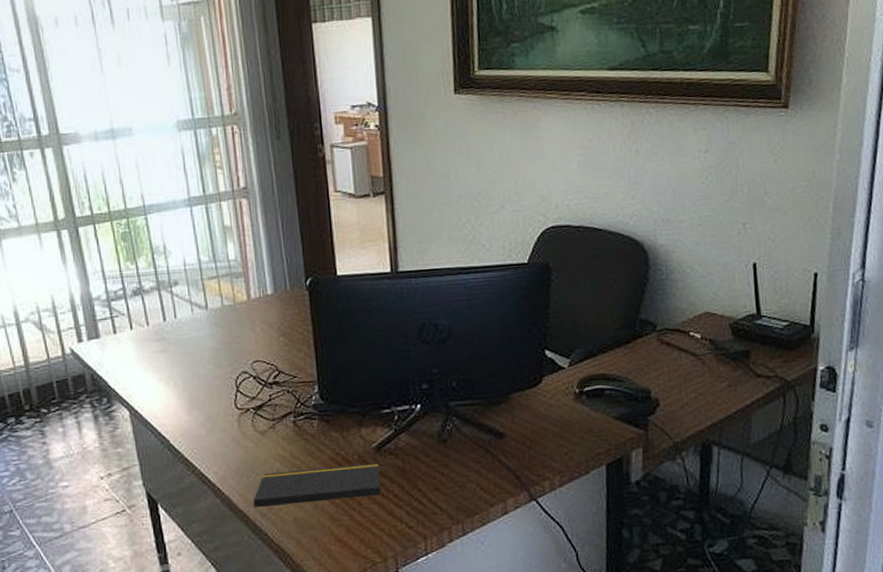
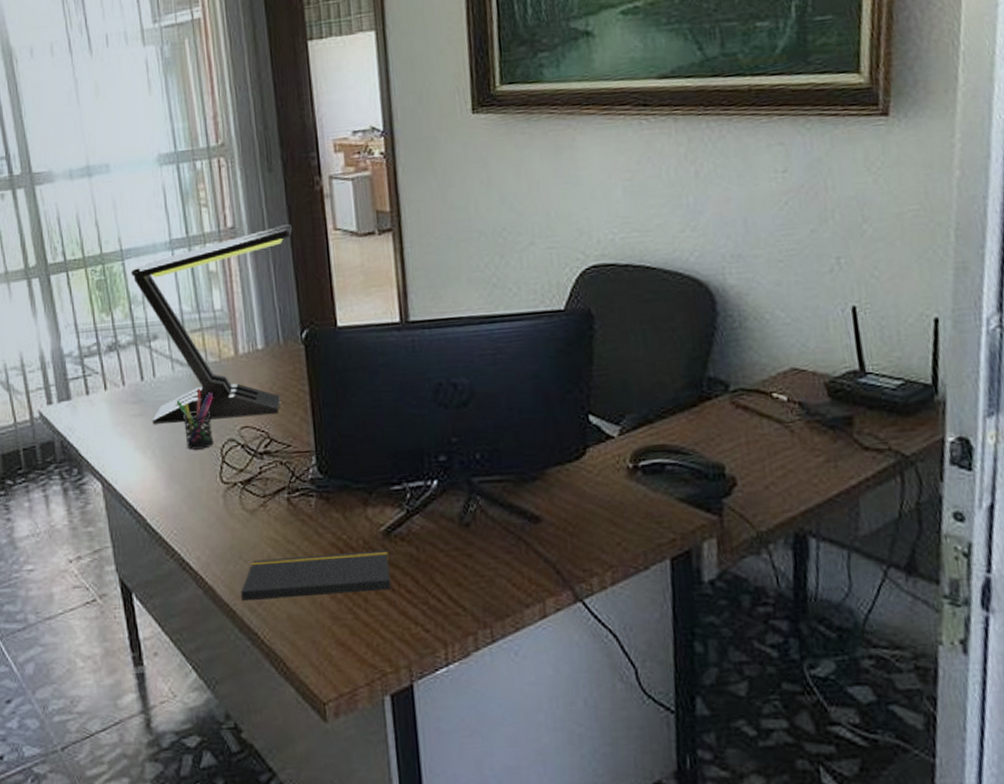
desk lamp: none [153,186,298,359] -> present [130,224,292,424]
pen holder: none [195,327,230,381] -> present [176,388,215,450]

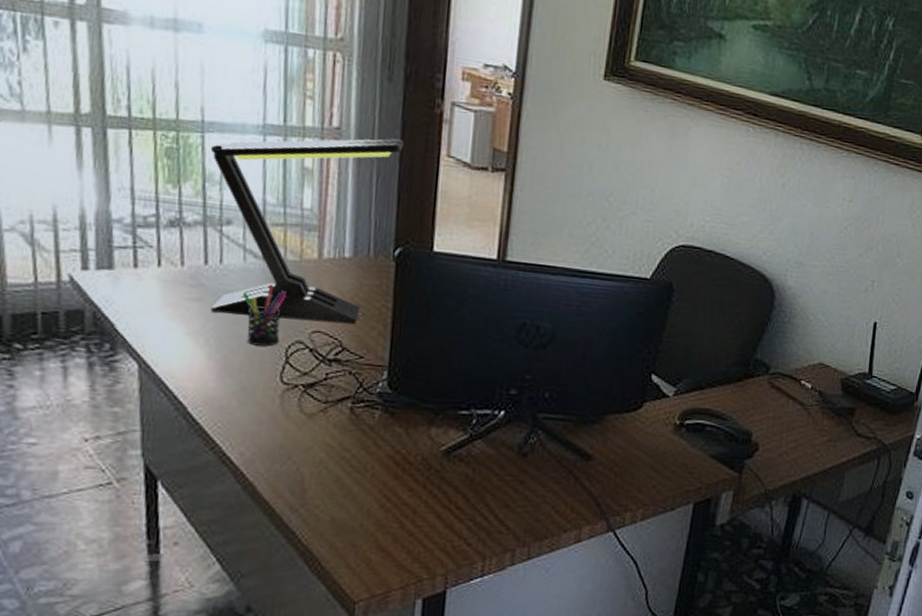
notepad: present [241,549,397,607] -> none [283,462,445,520]

